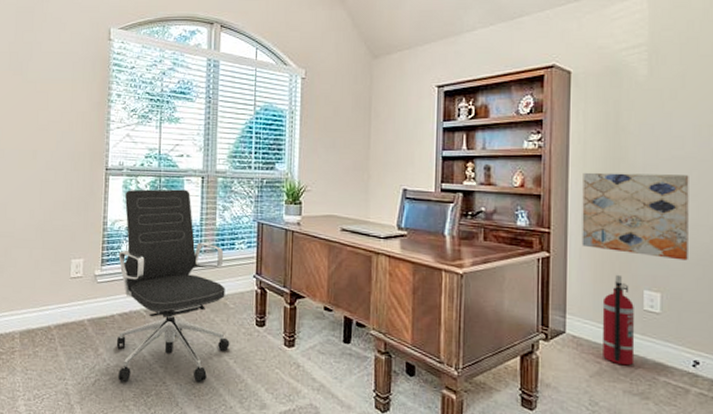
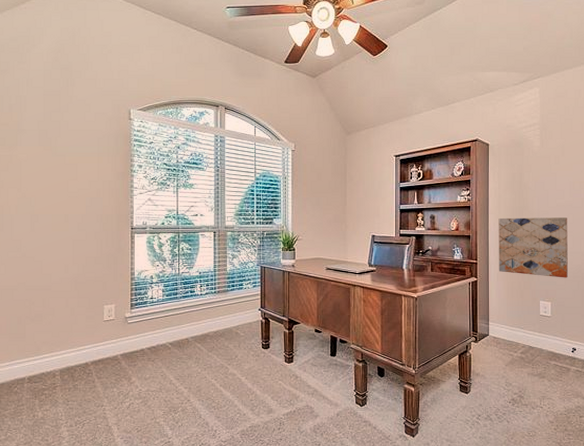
office chair: present [116,189,230,382] -> none [145,243,242,403]
fire extinguisher: present [602,274,635,366] -> none [513,291,535,356]

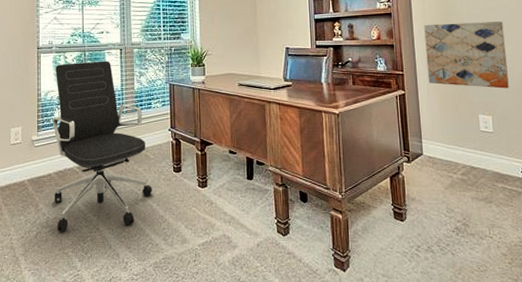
office chair: none [145,243,242,403] -> present [52,61,153,231]

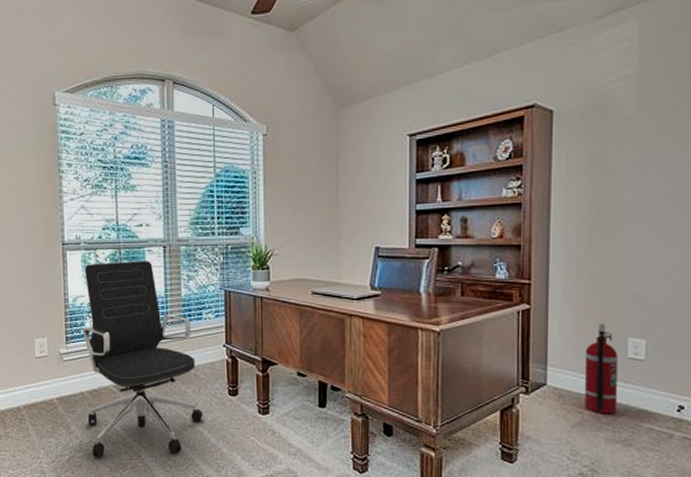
wall art: present [424,21,509,89] -> none [564,215,679,305]
fire extinguisher: none [448,104,478,177] -> present [584,323,618,414]

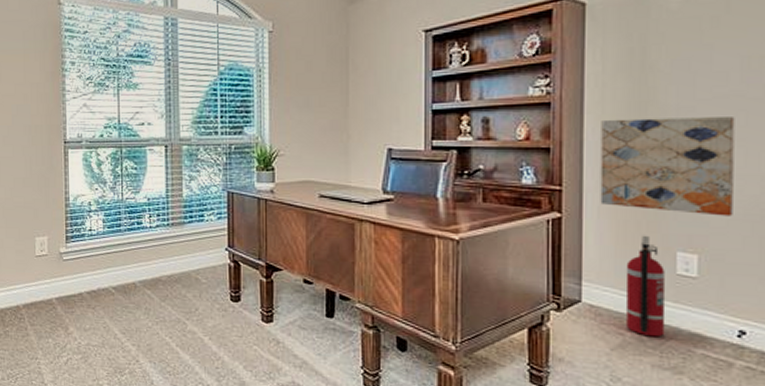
office chair: present [83,261,203,457] -> none [83,160,204,360]
wall art: none [564,215,679,305] -> present [600,117,735,216]

